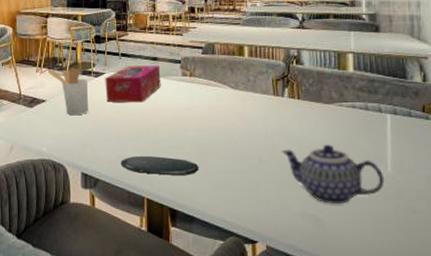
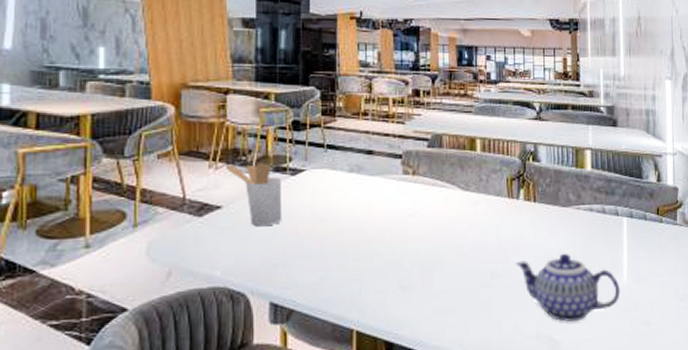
tissue box: present [105,65,161,103] -> none [305,161,377,209]
oval tray: present [120,155,199,176] -> none [323,275,422,300]

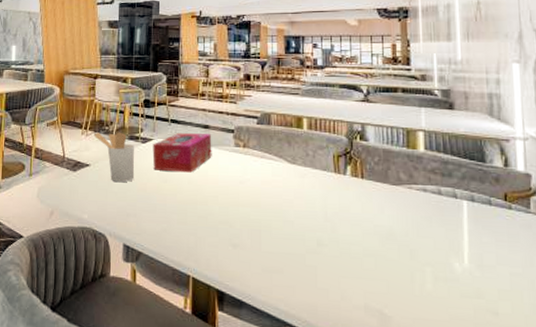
tissue box: none [305,161,377,209] -> present [152,133,212,173]
teapot: present [515,253,621,323] -> none [342,230,461,299]

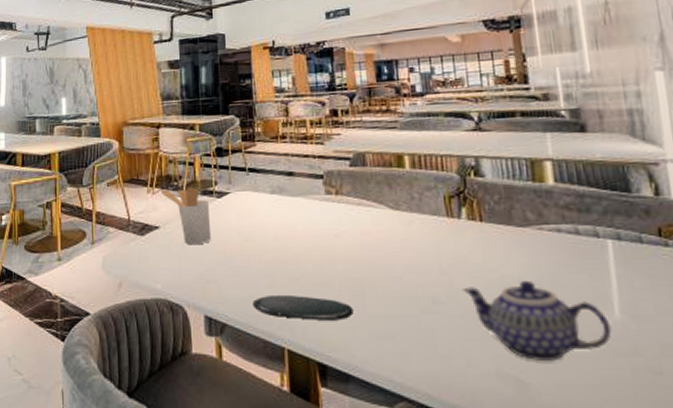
tissue box: present [152,133,212,173] -> none [229,182,300,229]
oval tray: none [165,229,251,255] -> present [252,294,354,321]
teapot: none [342,230,461,299] -> present [462,280,612,362]

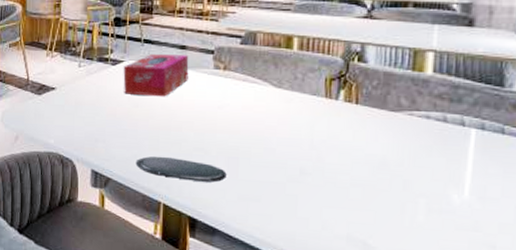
utensil holder: present [162,187,212,244] -> none [60,53,104,106]
tissue box: none [229,182,300,229] -> present [123,54,189,97]
teapot: present [462,280,612,362] -> none [328,159,459,230]

